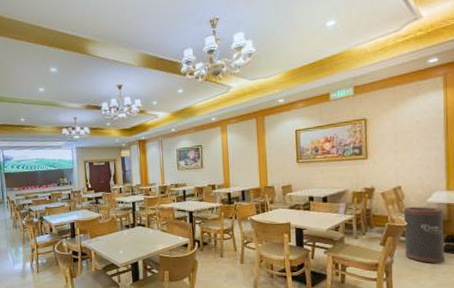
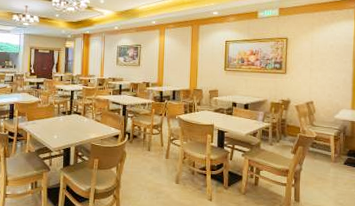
trash can: present [403,206,445,263] -> none [312,121,348,174]

